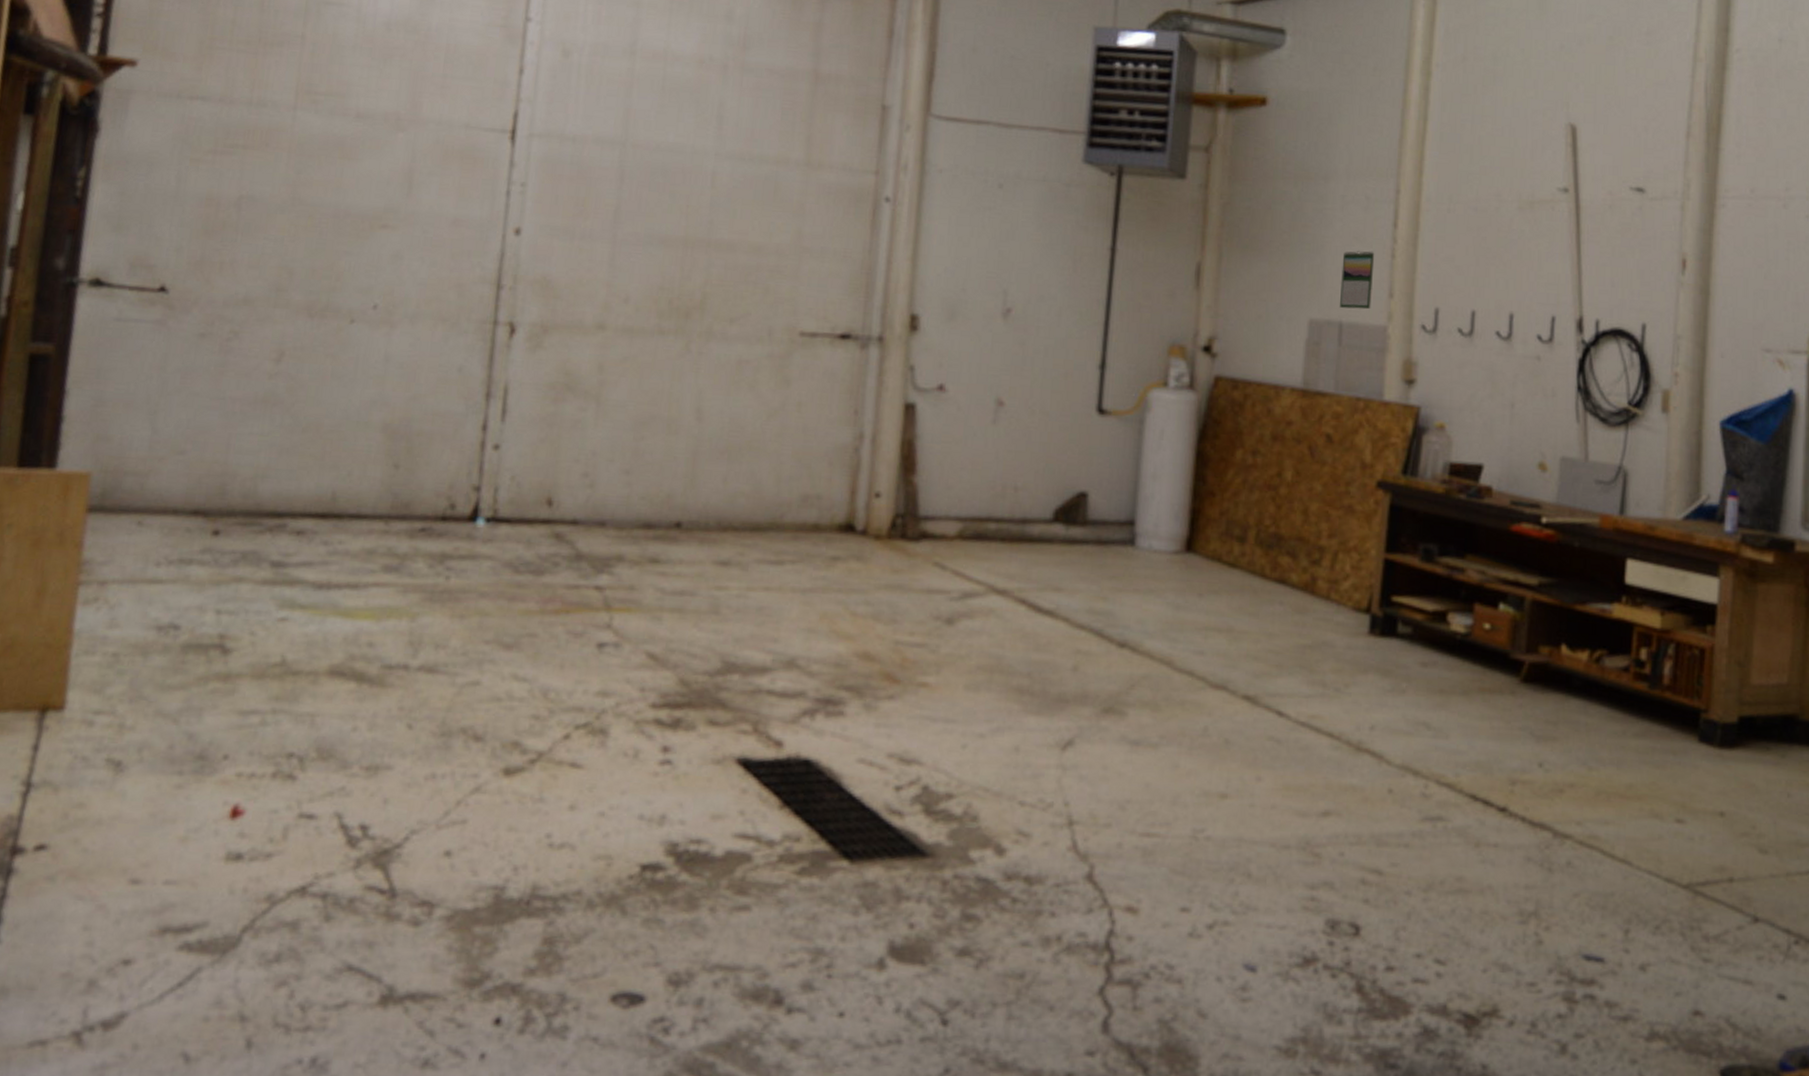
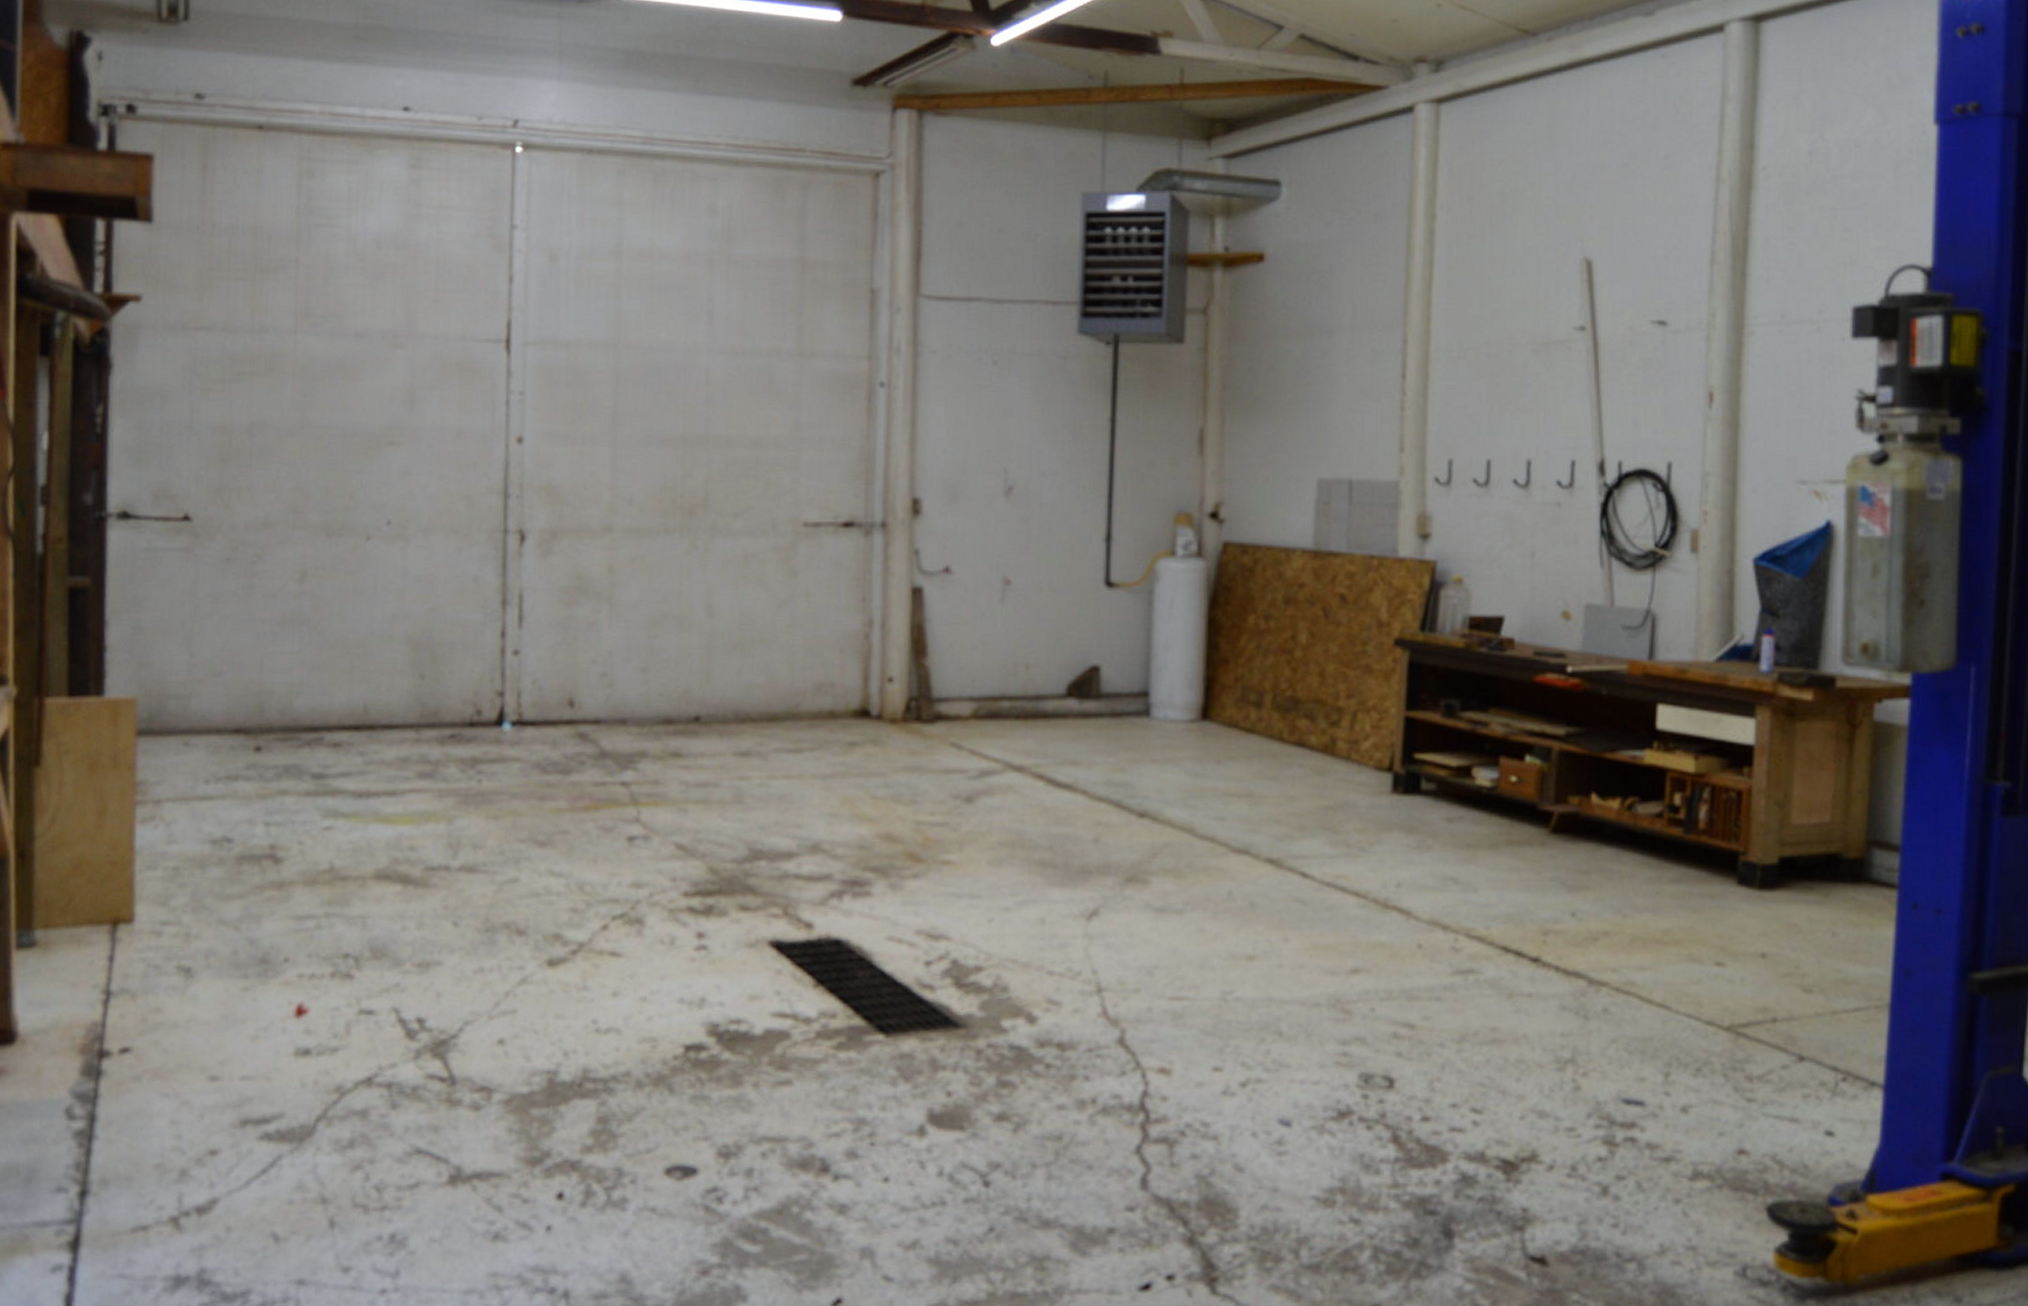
calendar: present [1340,251,1375,310] -> none [1349,405,1383,465]

